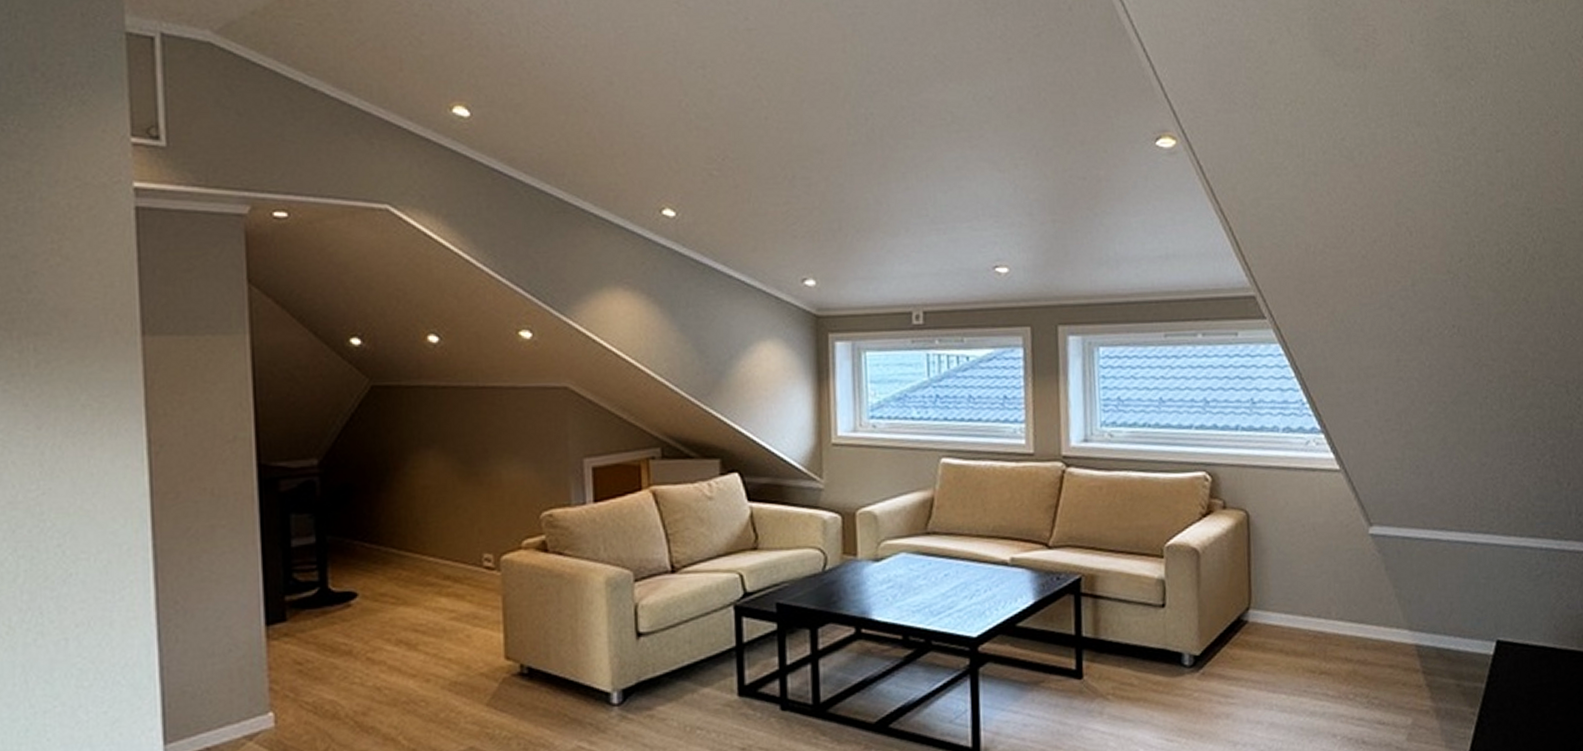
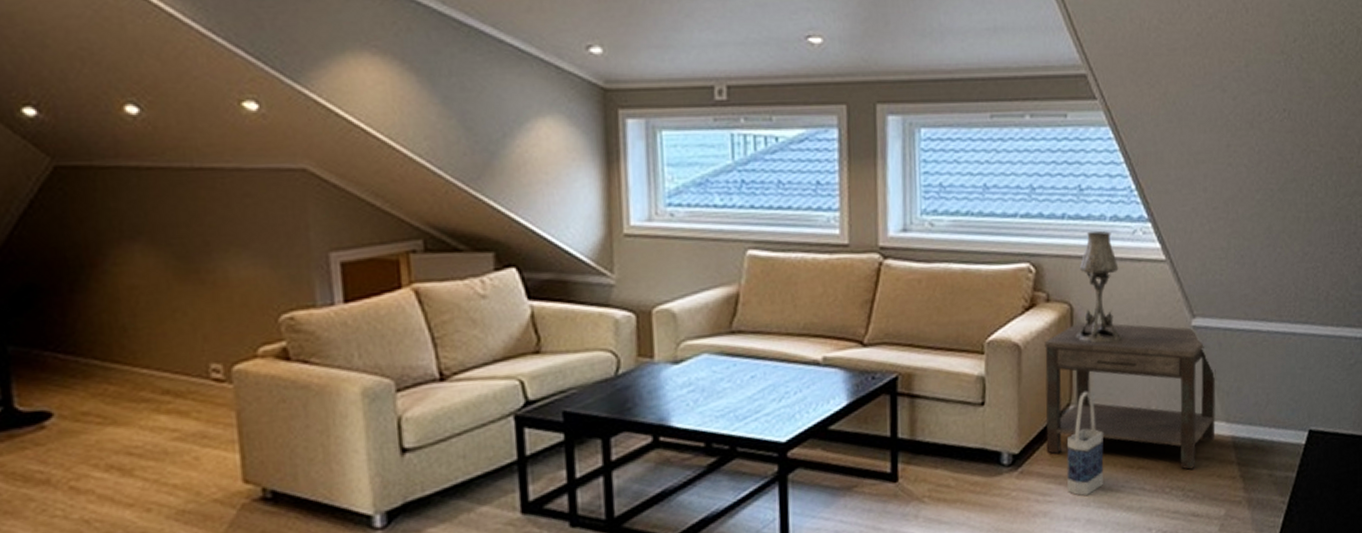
side table: none [1222,528,1399,677] -> present [1044,321,1216,470]
bag: none [1247,596,1285,700] -> present [1066,392,1104,496]
table lamp: none [1252,442,1300,550] -> present [1075,231,1123,344]

